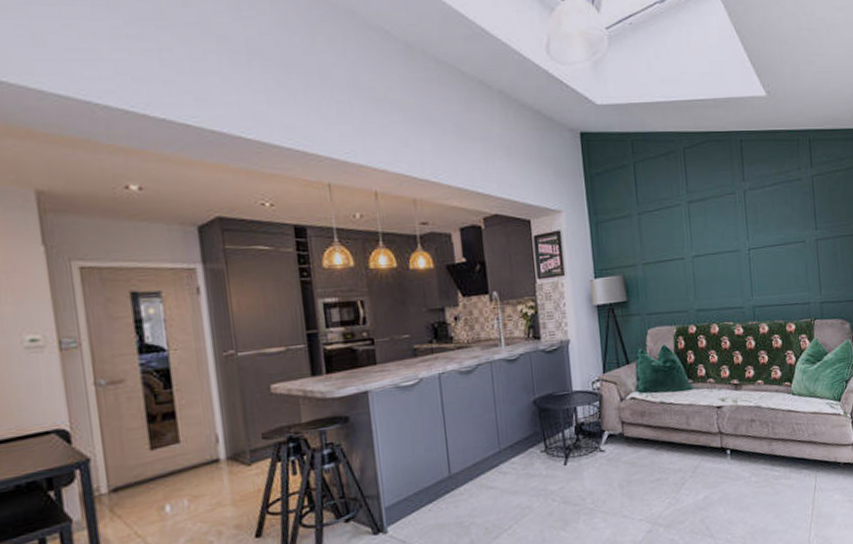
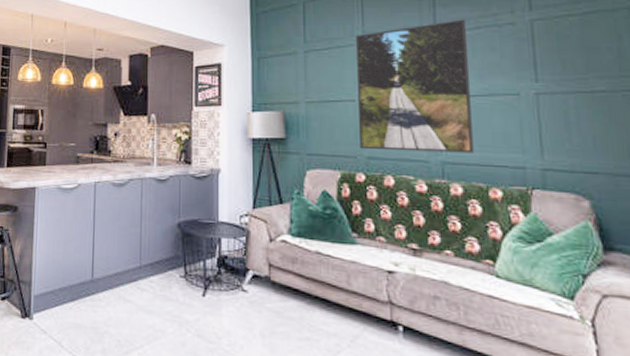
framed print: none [681,176,775,304] -> present [356,19,474,153]

